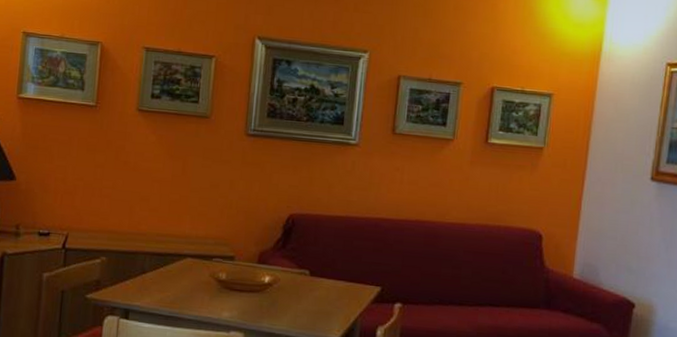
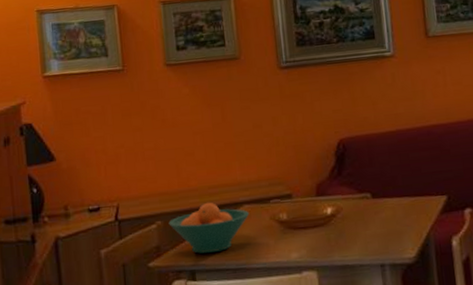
fruit bowl: none [112,248,191,297] -> present [168,202,250,254]

